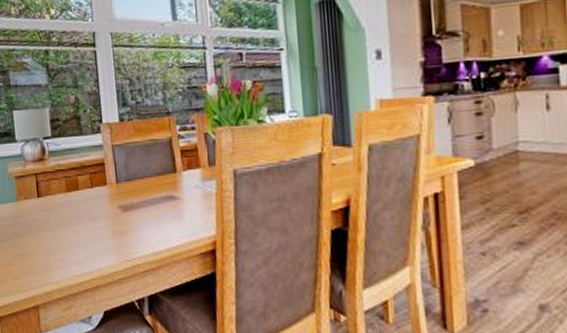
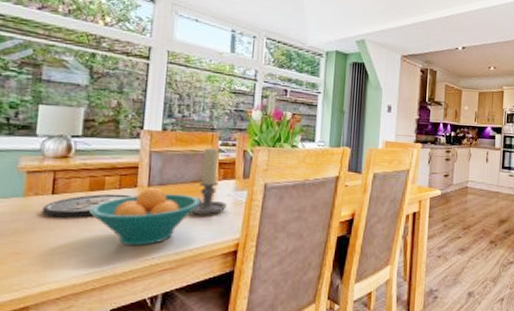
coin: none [33,193,104,220] -> present [42,193,132,218]
fruit bowl: none [71,183,168,247] -> present [90,187,200,246]
candle holder: none [160,133,196,212] -> present [190,147,227,216]

